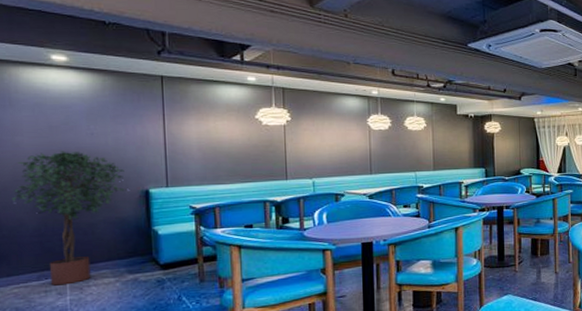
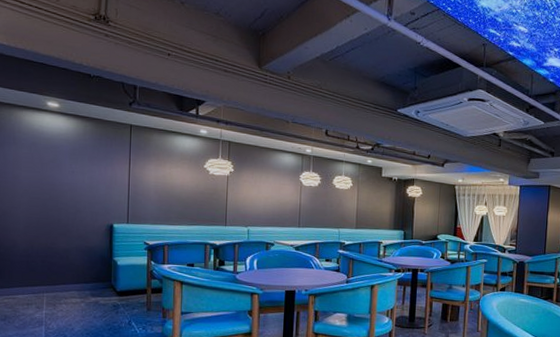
potted tree: present [11,150,127,286] -> none [9,185,96,301]

